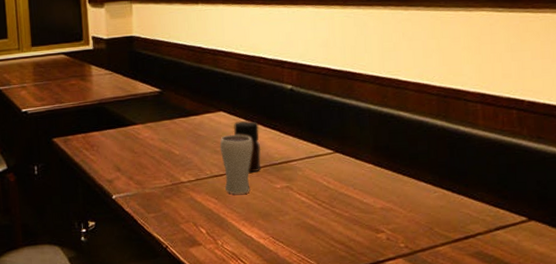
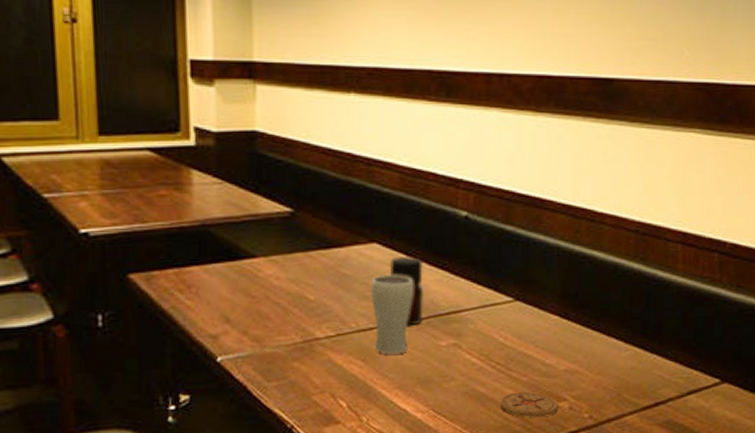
coaster: none [327,224,377,245] -> present [501,391,558,418]

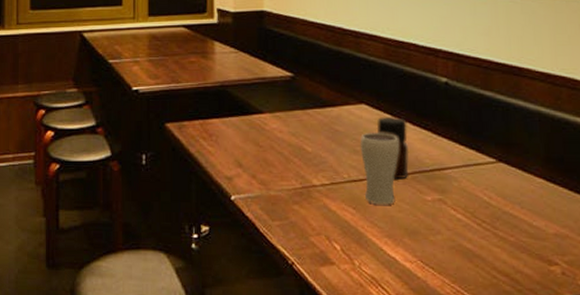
coaster: present [501,391,558,418] -> none [488,251,549,279]

